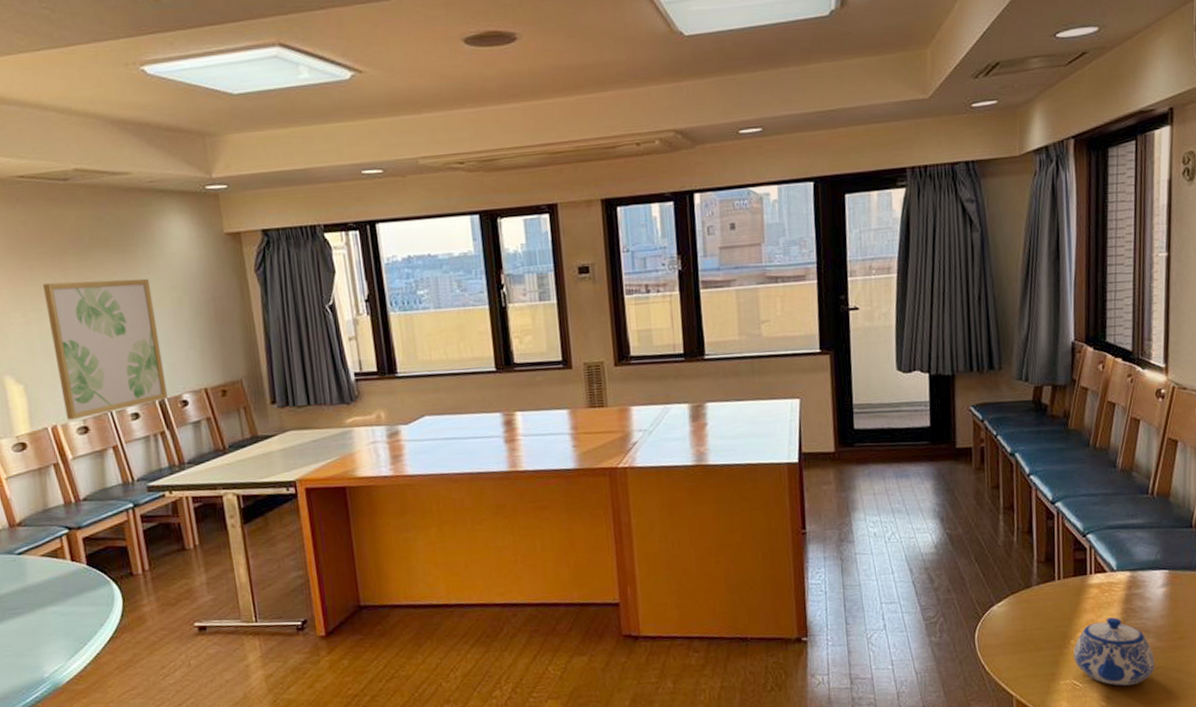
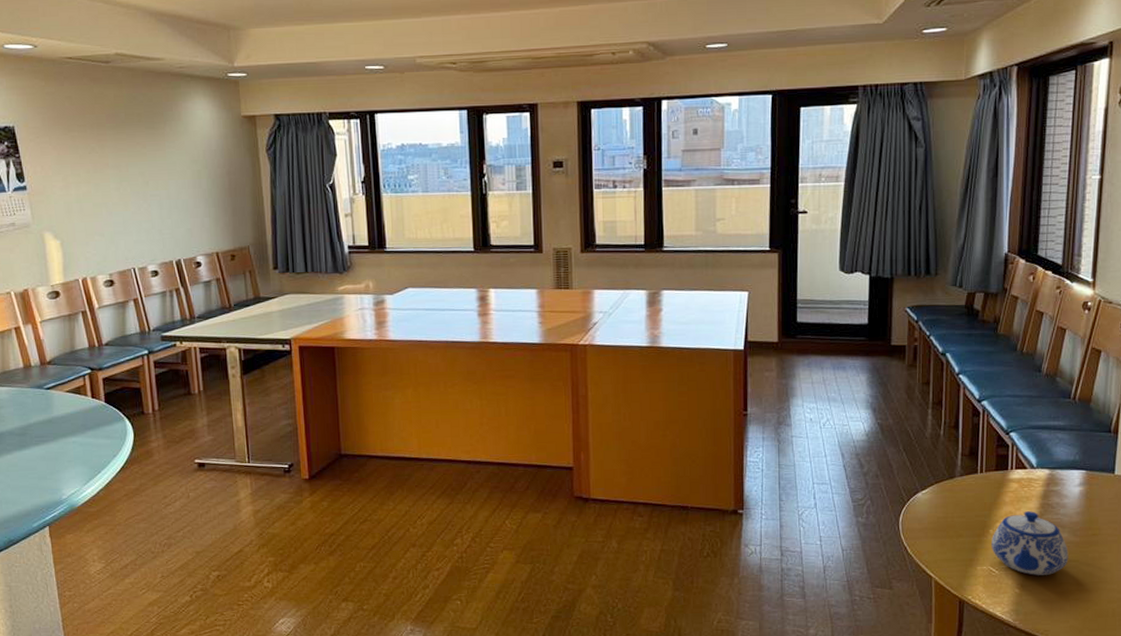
wall art: present [43,278,168,420] -> none [83,152,184,274]

